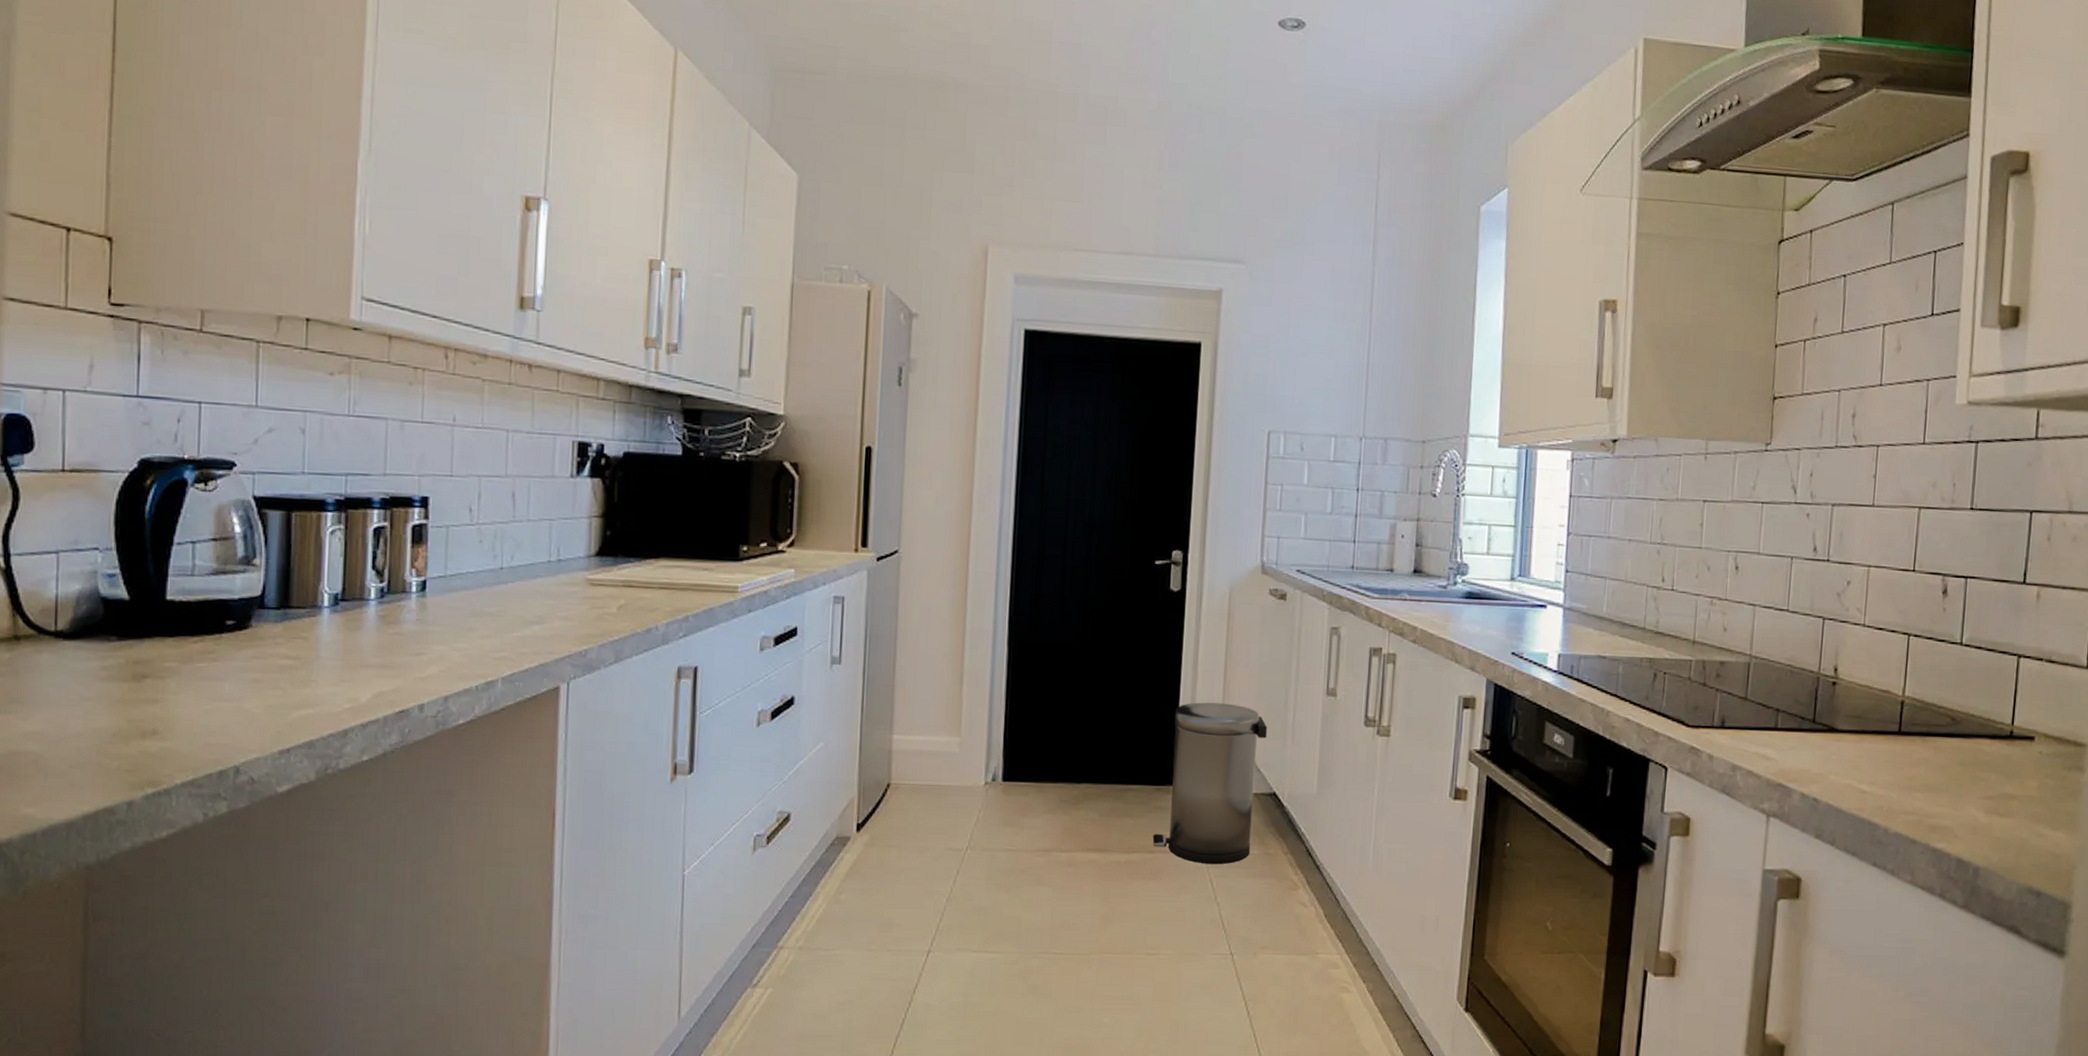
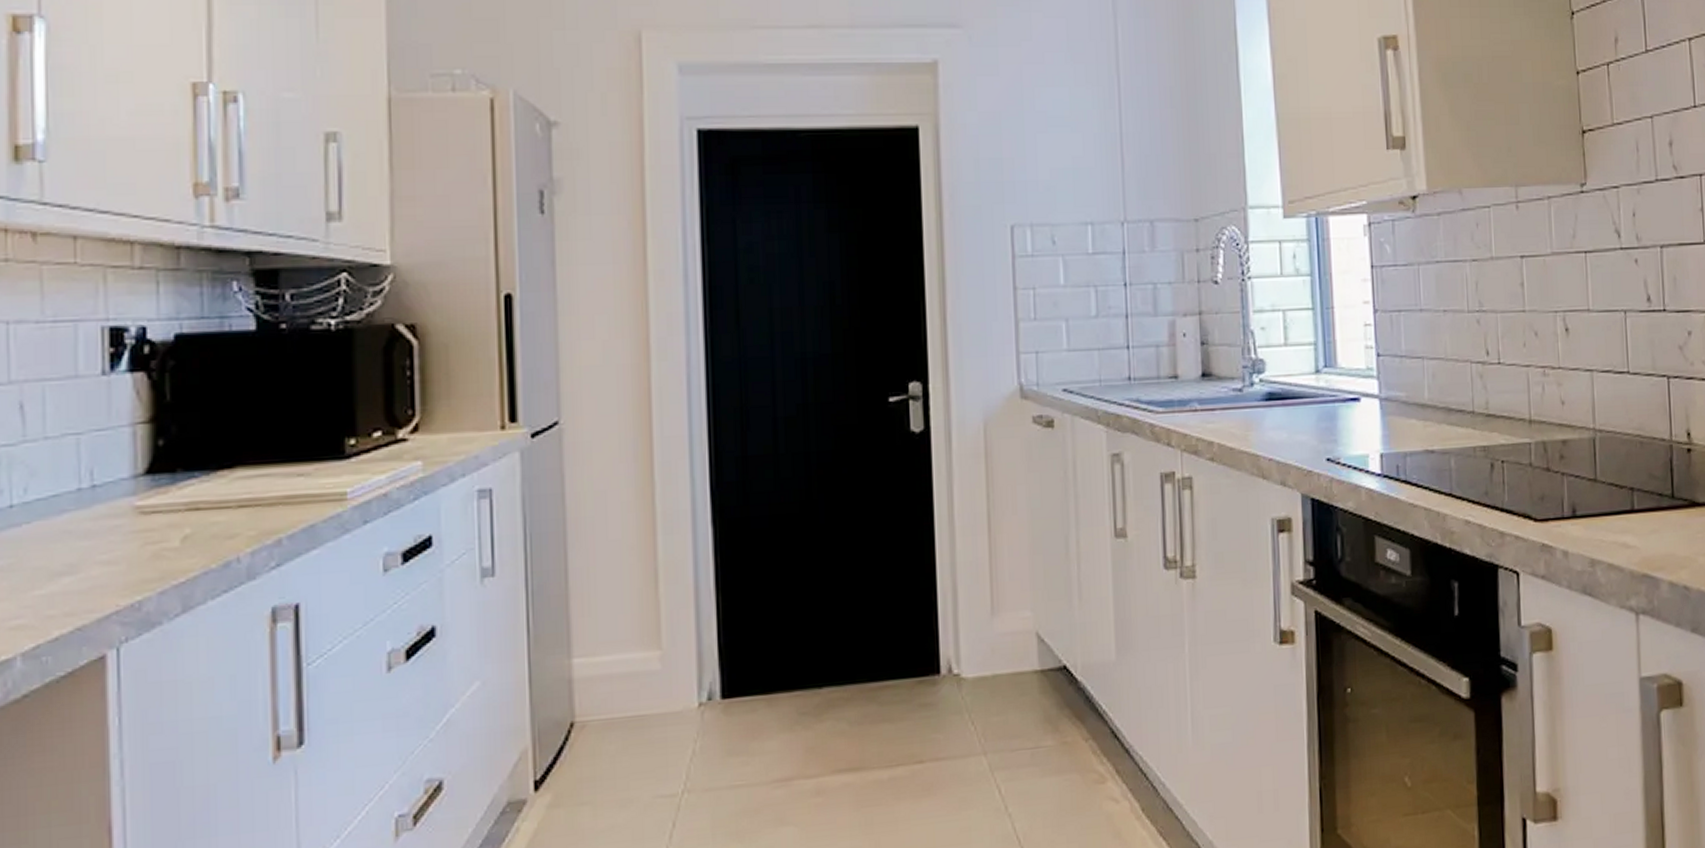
pedal bin: present [1152,702,1268,865] -> none [920,563,1049,767]

